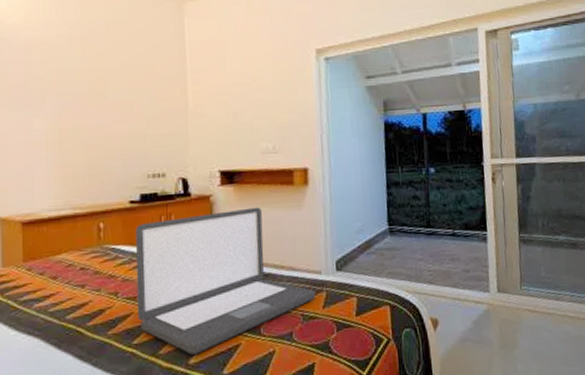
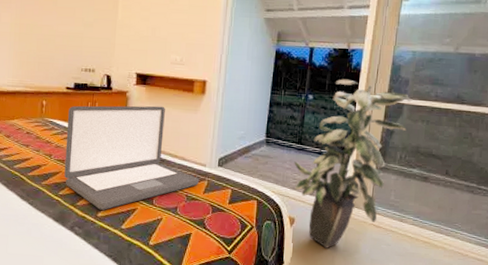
indoor plant: none [426,144,543,349] -> present [294,79,411,248]

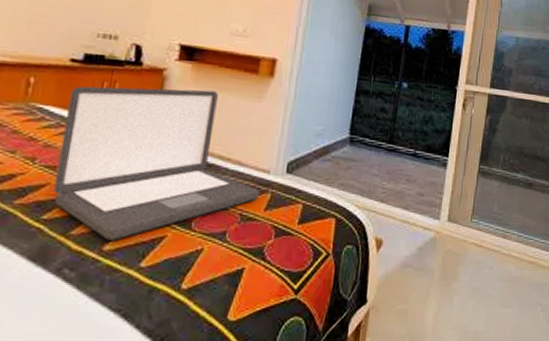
indoor plant: present [294,79,411,248] -> none [383,65,515,277]

